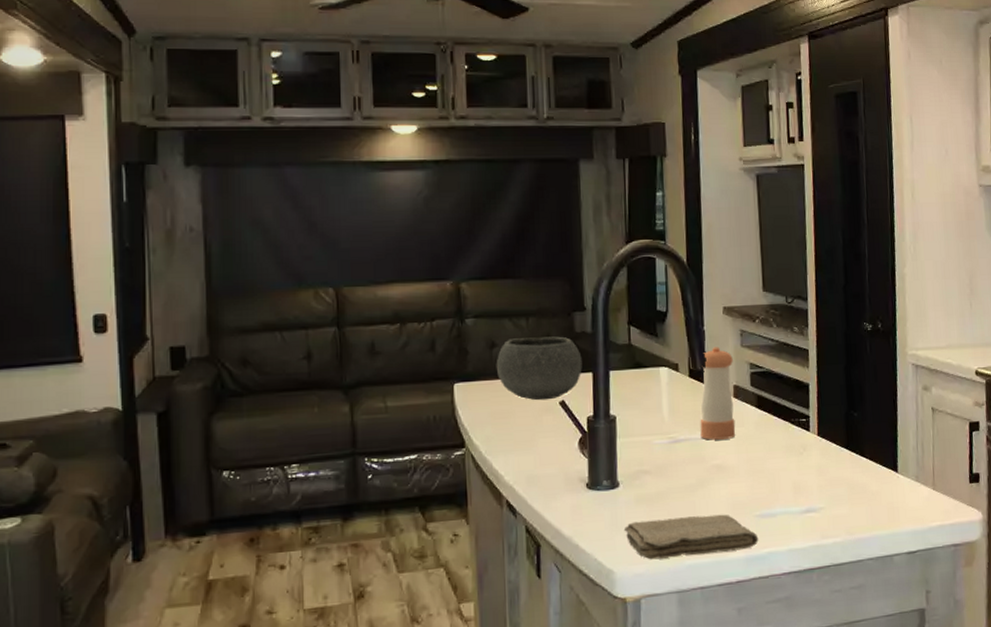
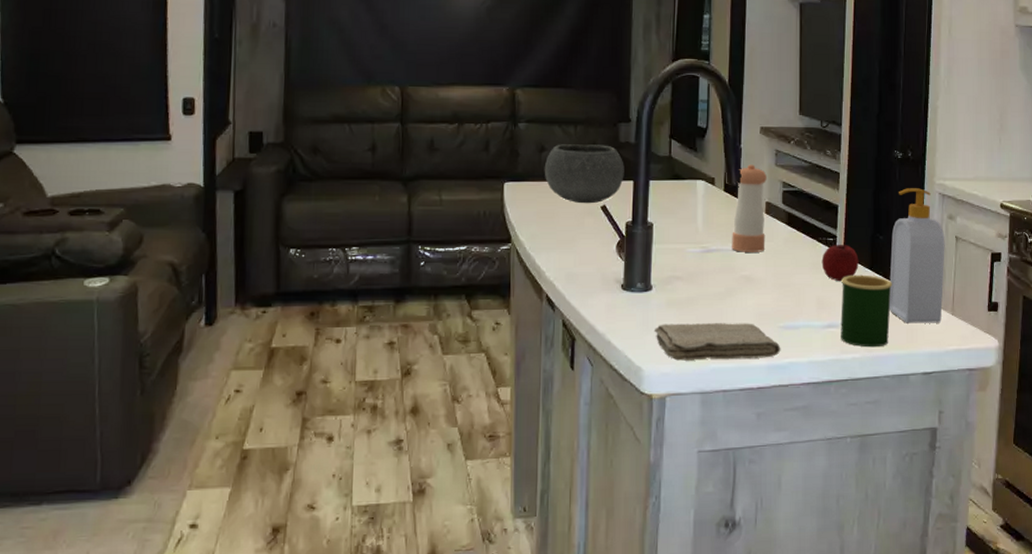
apple: none [795,420,835,464] -> present [821,240,859,282]
mug: none [817,454,871,530] -> present [841,274,893,348]
soap bottle: none [866,360,923,502] -> present [888,188,945,324]

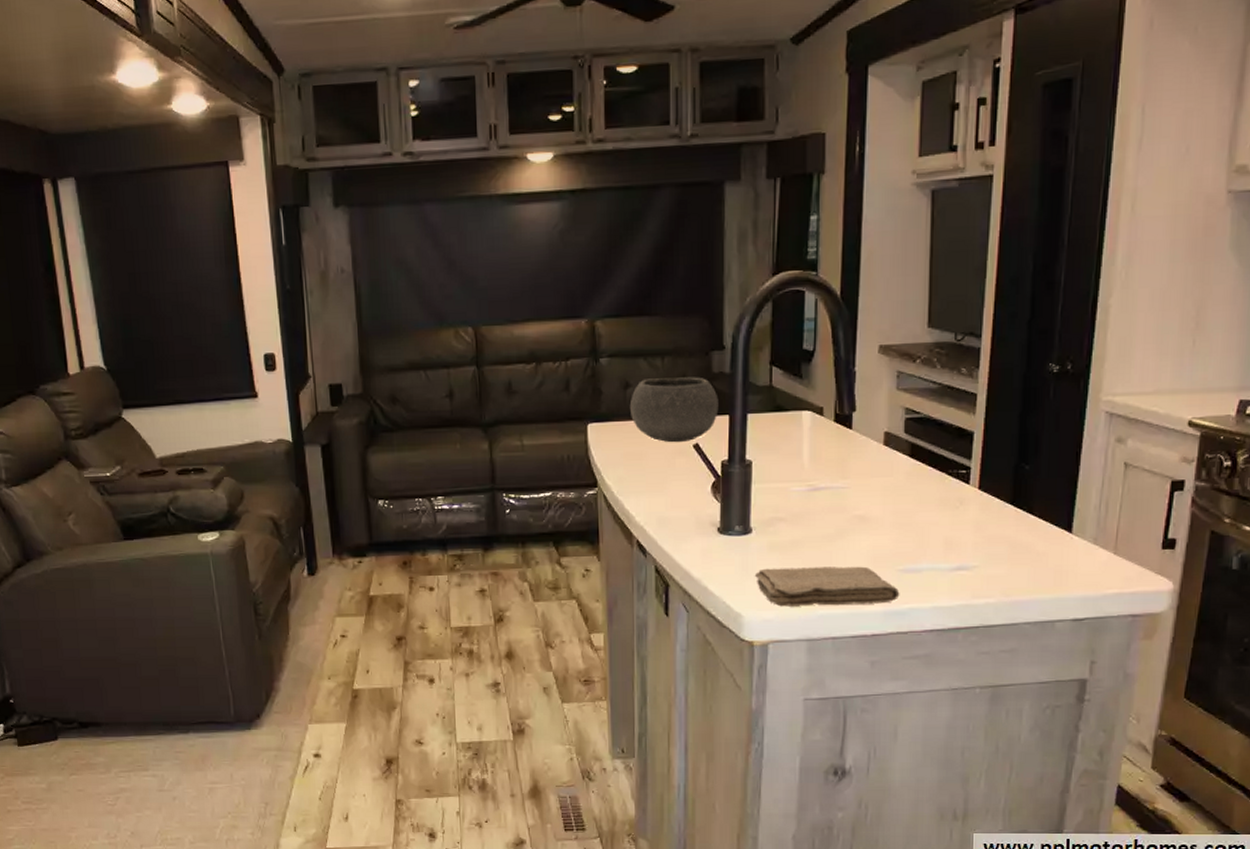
pepper shaker: present [732,164,767,252] -> none [843,389,886,490]
apple: present [821,240,859,282] -> none [951,472,998,519]
mug: present [841,274,893,348] -> none [972,510,1040,592]
soap bottle: present [888,188,945,324] -> none [1033,407,1110,565]

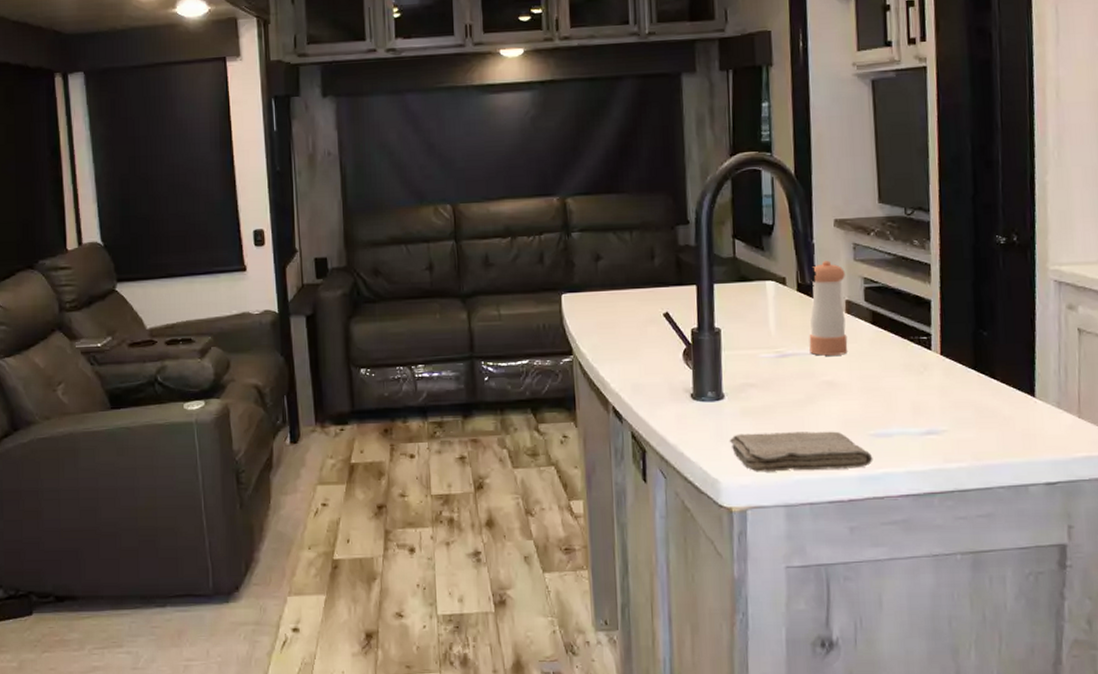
bowl: present [629,377,719,443] -> none [601,249,686,312]
pepper shaker: none [843,389,886,490] -> present [809,260,848,356]

